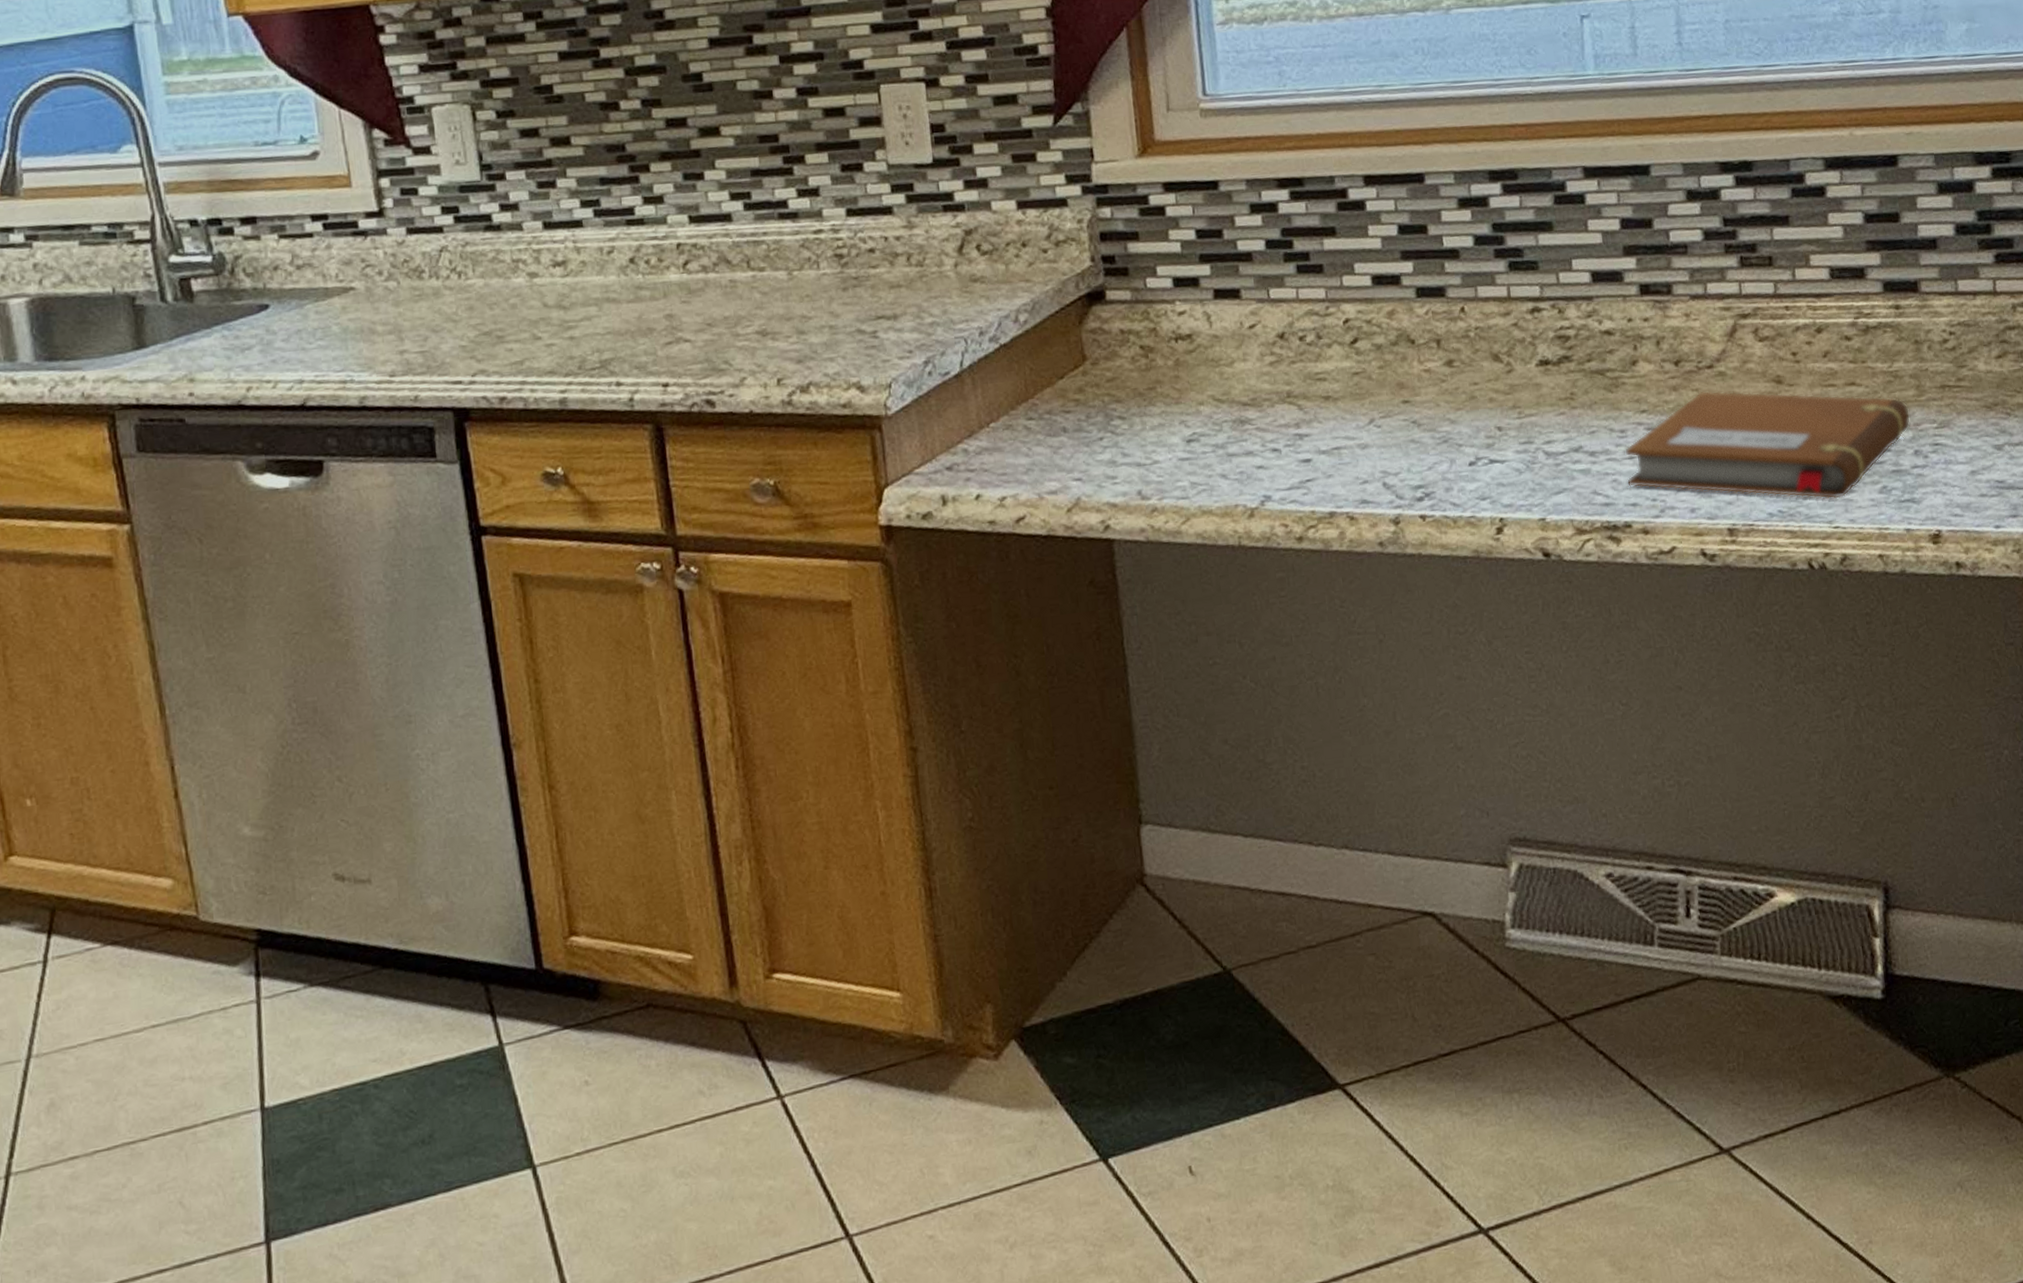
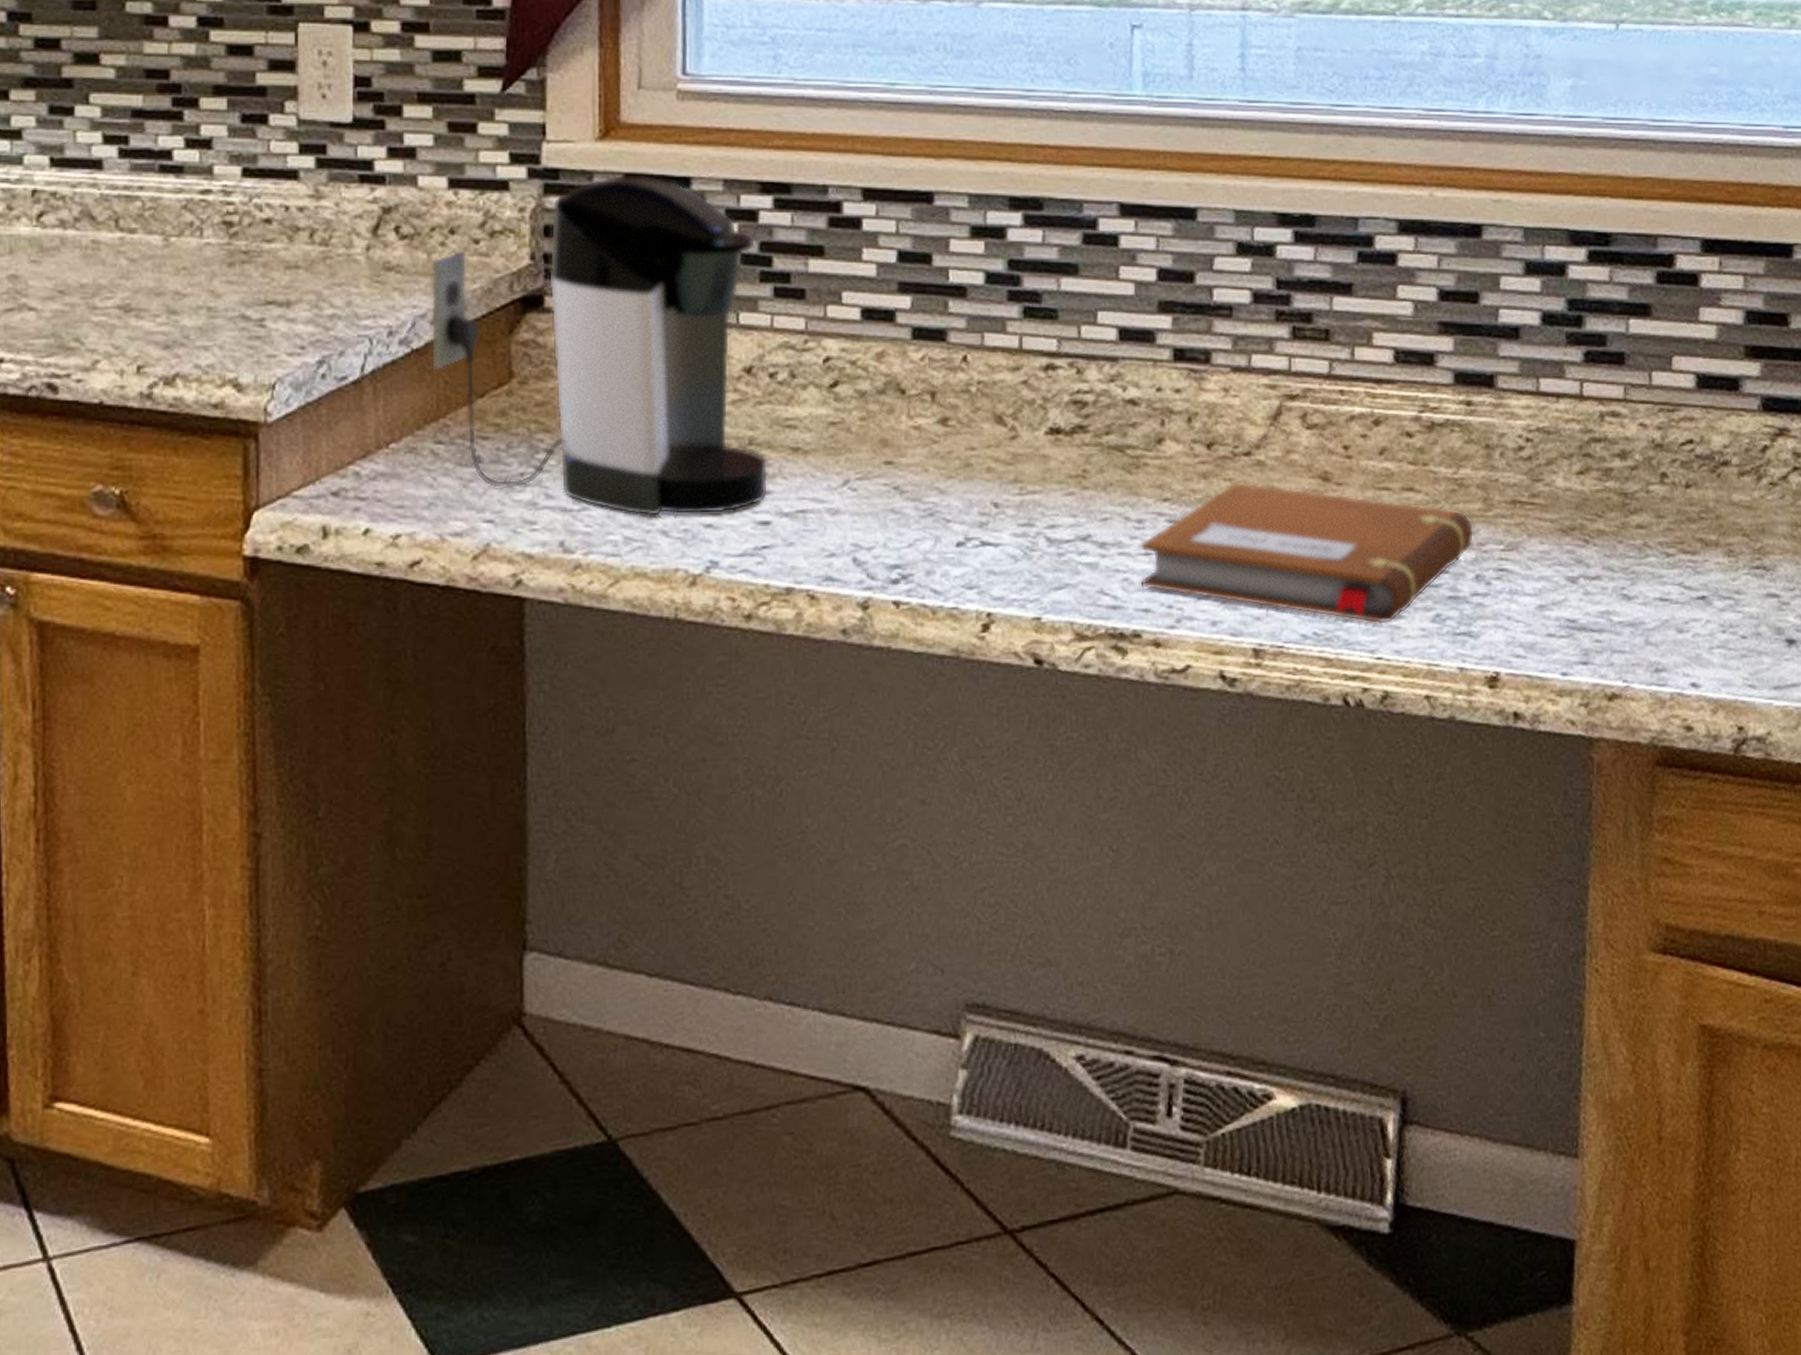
coffee maker: none [1008,181,1307,464] -> present [430,173,769,517]

